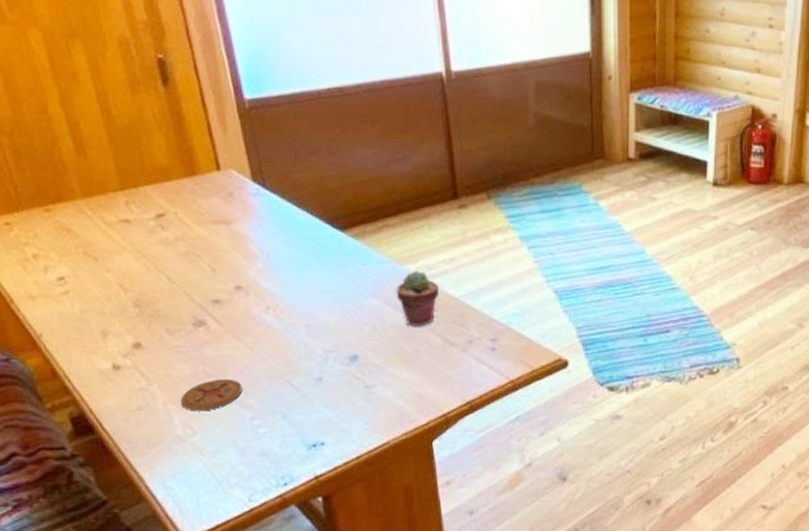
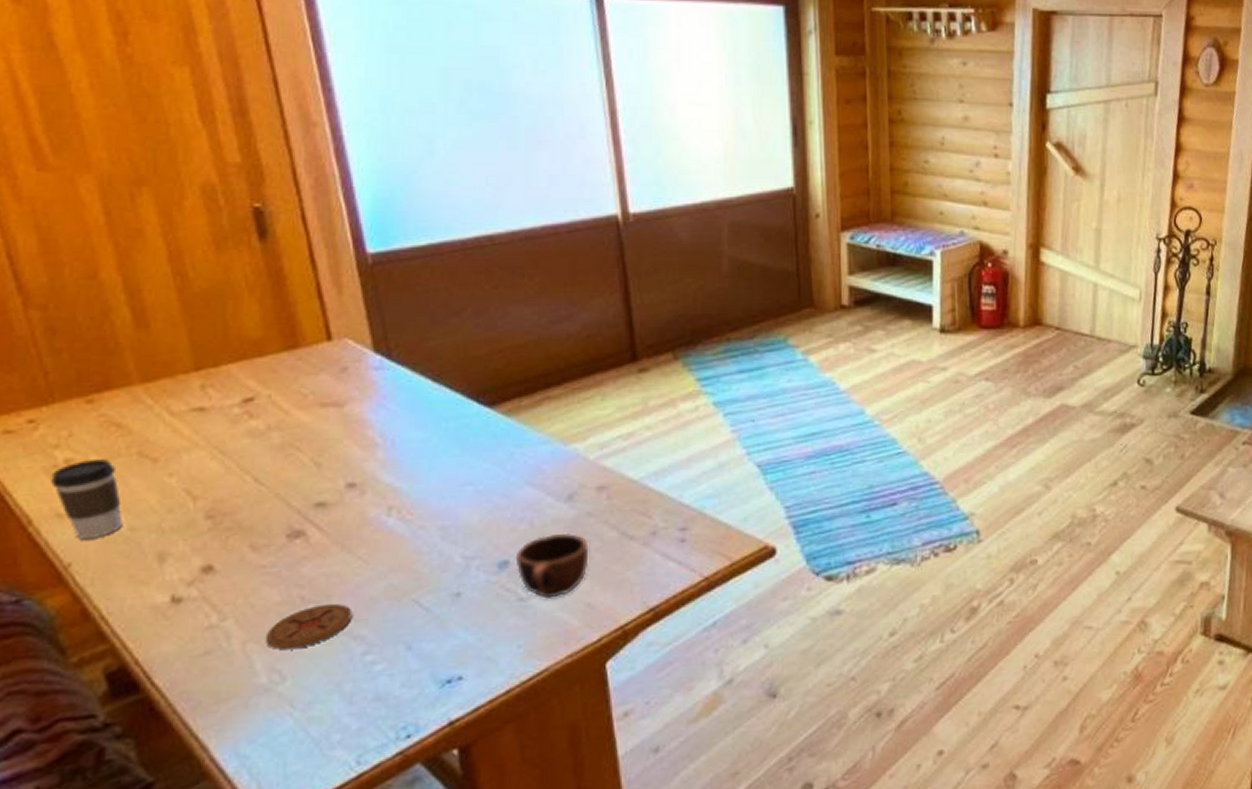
coffee cup: none [24,256,76,316] -> present [51,459,123,539]
mug: none [363,336,419,388] -> present [515,532,589,599]
potted succulent: present [396,271,440,327] -> none [559,450,615,520]

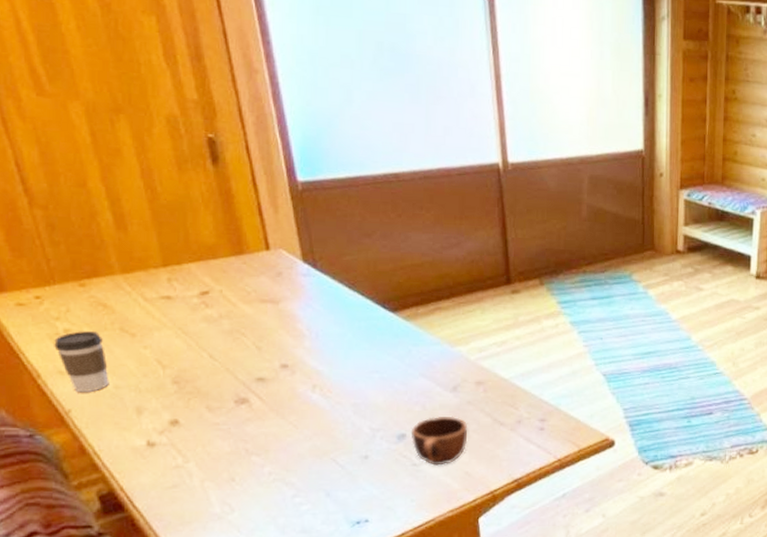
coaster: present [267,603,353,649] -> none [220,456,285,488]

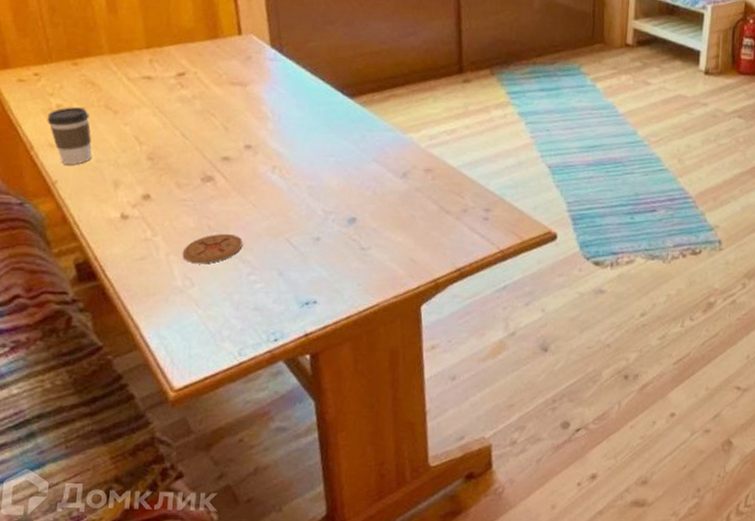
coaster: none [220,456,285,488] -> present [183,233,243,263]
mug: present [411,416,468,466] -> none [361,202,415,251]

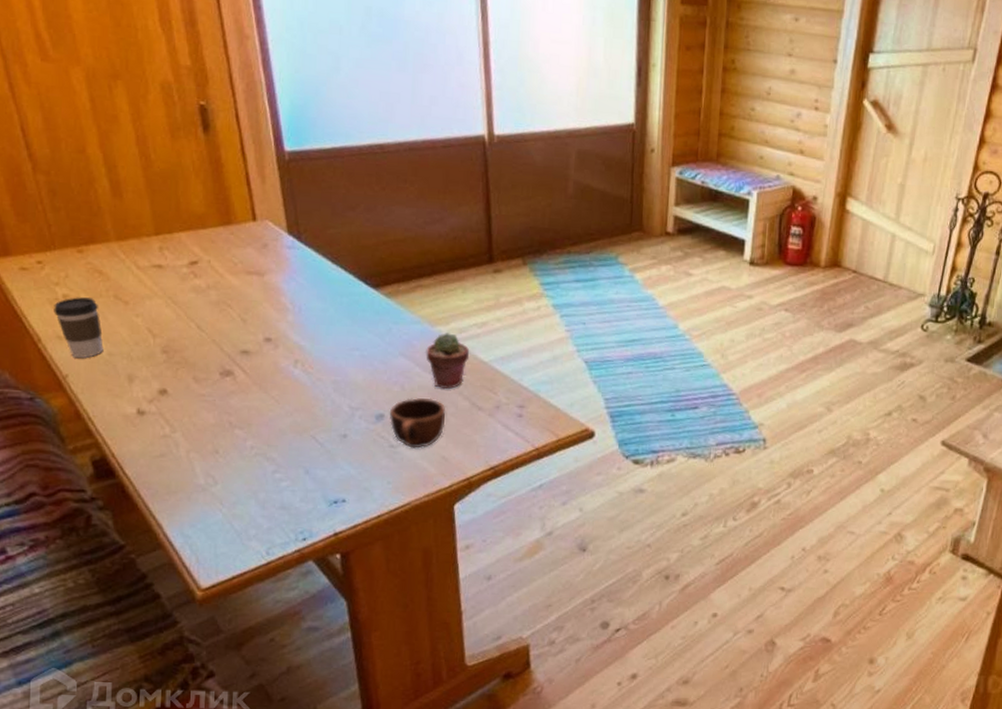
coaster: present [183,233,243,263] -> none [204,430,266,461]
mug: none [361,202,415,251] -> present [389,398,446,449]
potted succulent: none [397,140,439,194] -> present [426,333,470,390]

